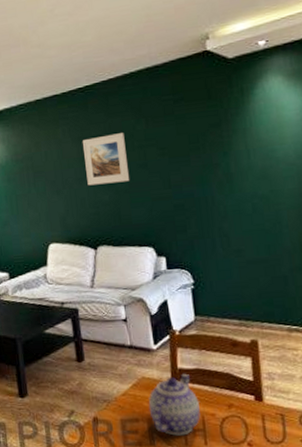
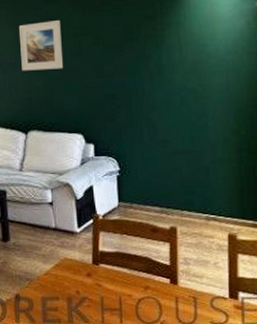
teapot: present [148,373,201,436] -> none [69,256,118,314]

